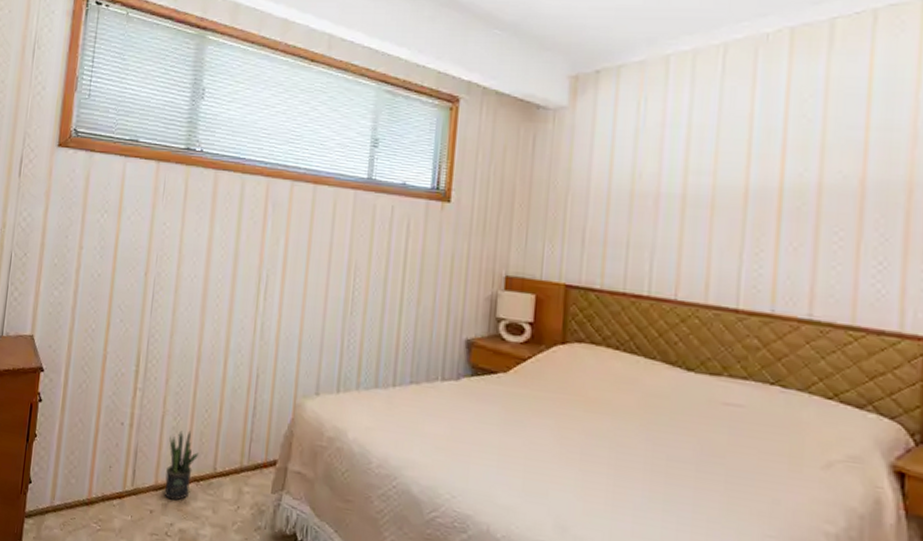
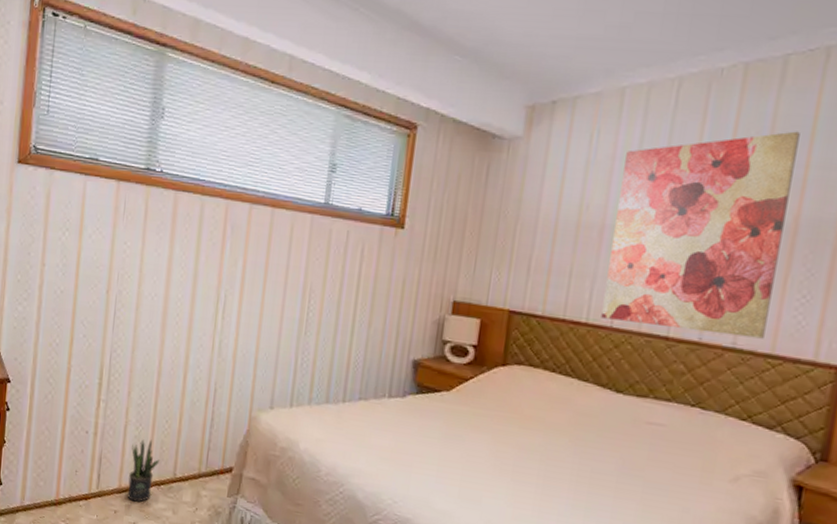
wall art: none [664,93,856,310] -> present [601,131,800,339]

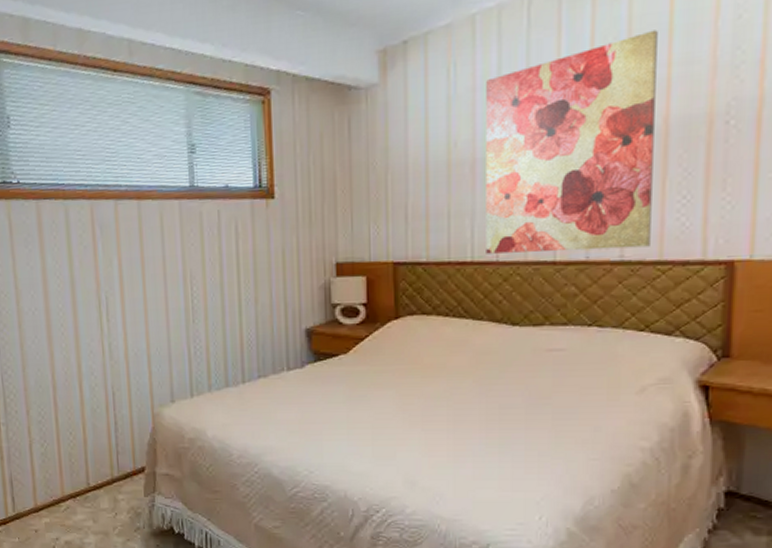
potted plant: present [127,439,160,502] -> none [39,454,71,518]

